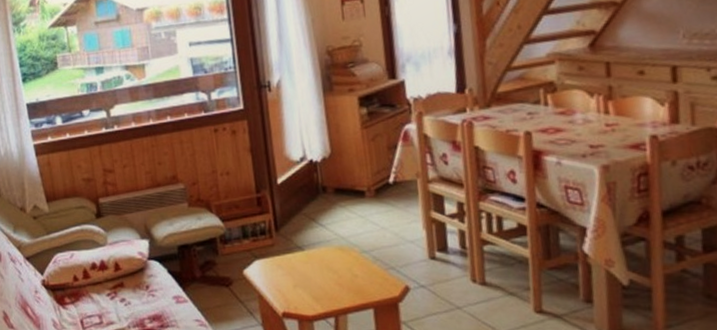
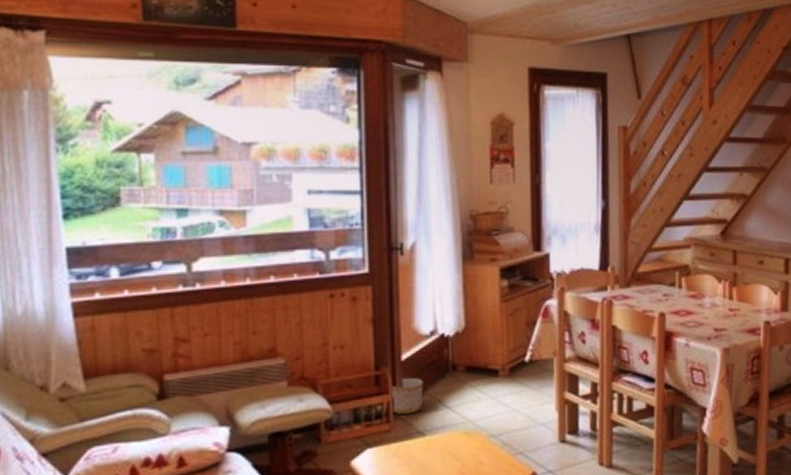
planter: none [270,199,299,232] -> present [389,377,424,415]

